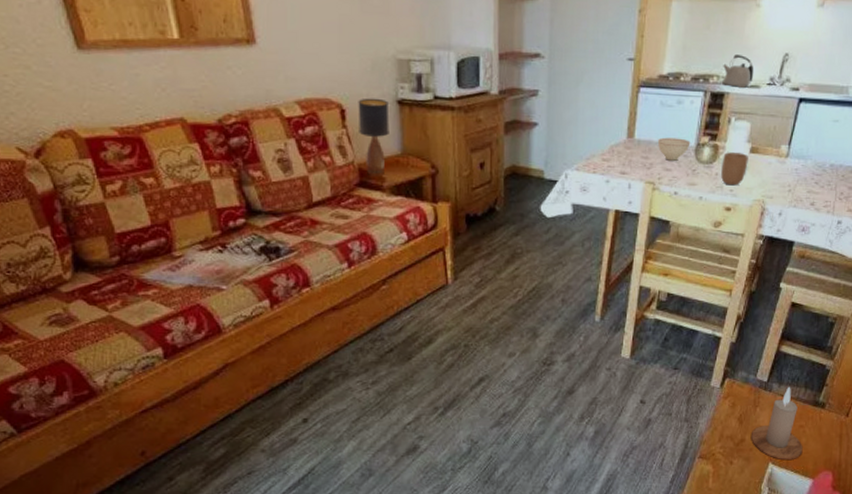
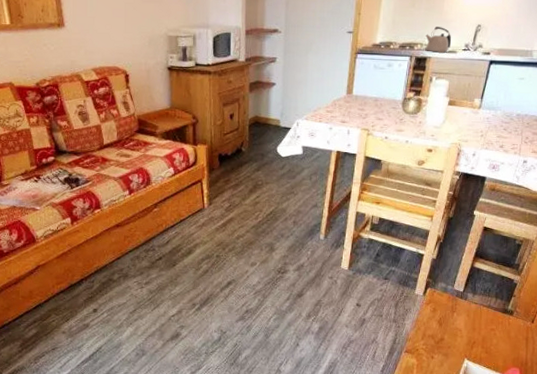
table lamp: present [358,98,390,177] -> none [138,65,162,125]
bowl: present [657,137,691,161] -> none [371,93,399,112]
cup: present [721,152,748,186] -> none [424,105,447,132]
candle: present [751,386,803,461] -> none [450,296,494,358]

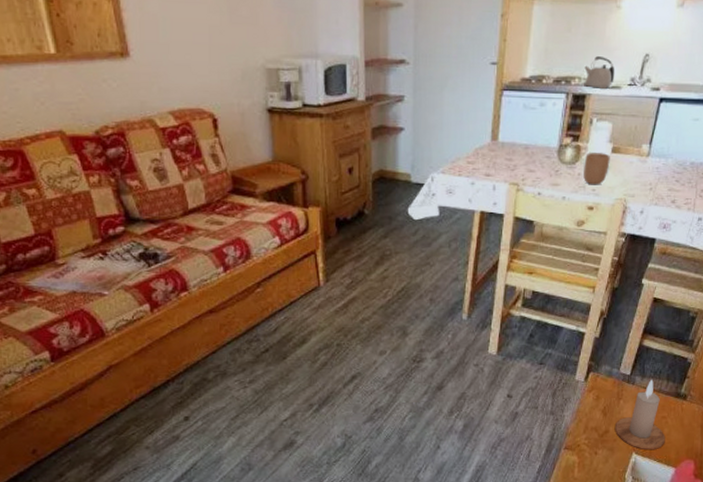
cup: none [424,105,447,132] -> present [584,153,610,185]
candle: none [450,296,494,358] -> present [615,379,665,450]

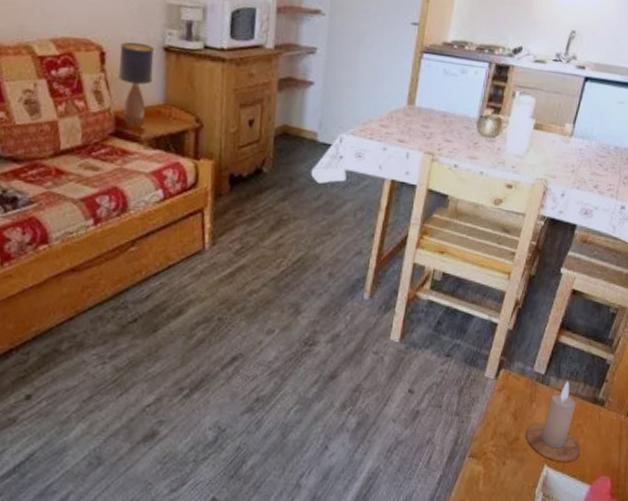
table lamp: none [229,107,260,183] -> present [119,42,154,127]
kettle: present [584,56,614,90] -> none [508,28,540,63]
cup: present [584,153,610,185] -> none [503,127,532,162]

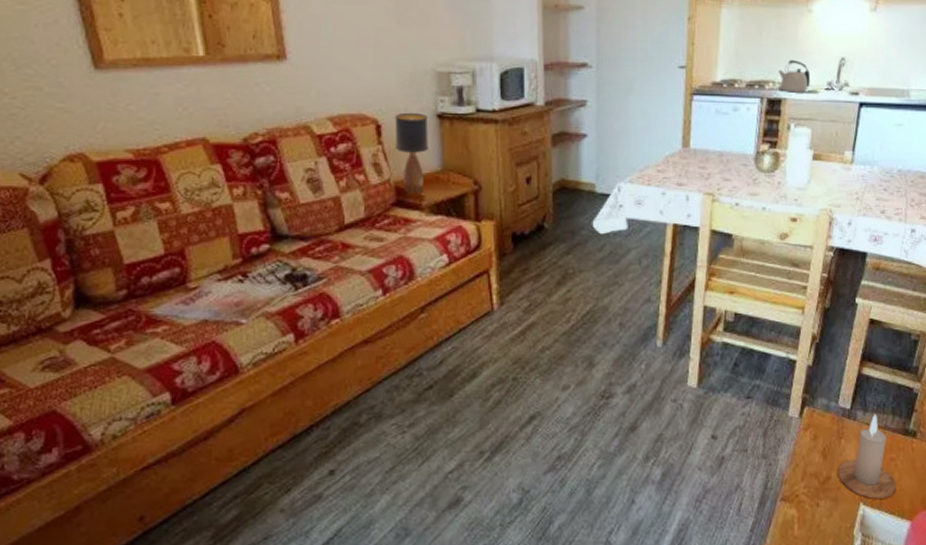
kettle: none [508,28,540,63] -> present [778,60,810,94]

